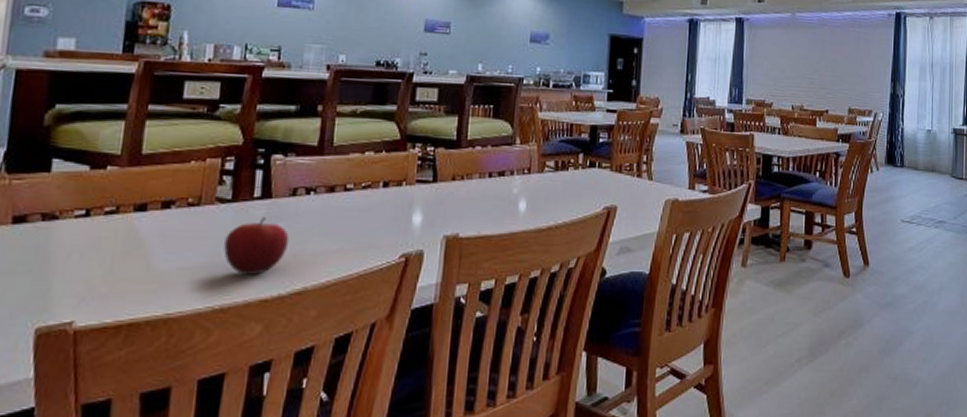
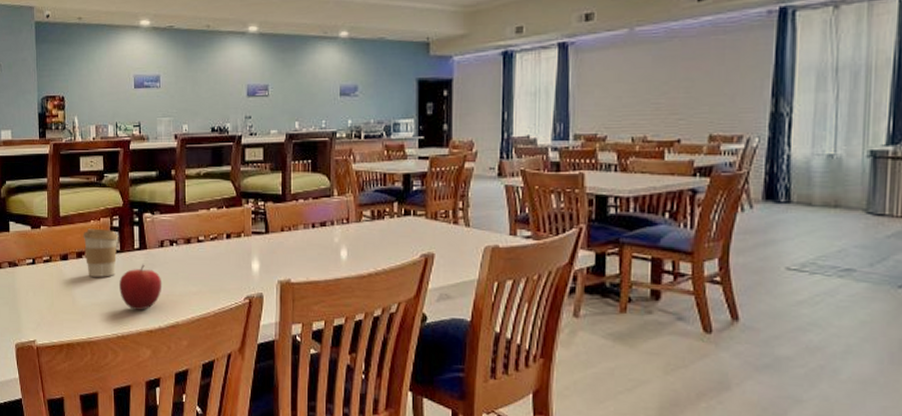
coffee cup: none [175,171,232,234] -> present [83,228,119,277]

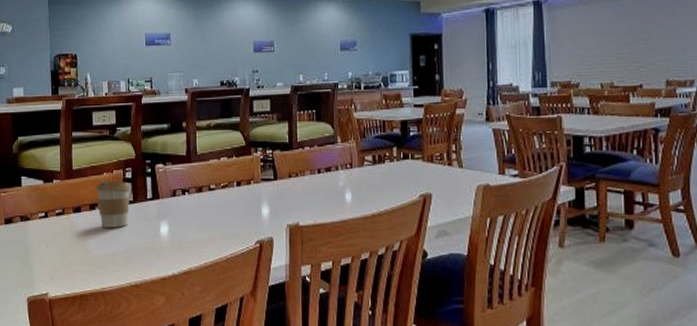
fruit: present [119,264,162,310] -> none [132,213,175,259]

